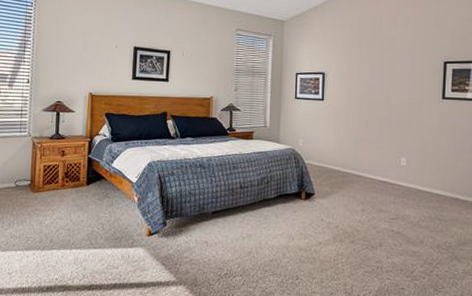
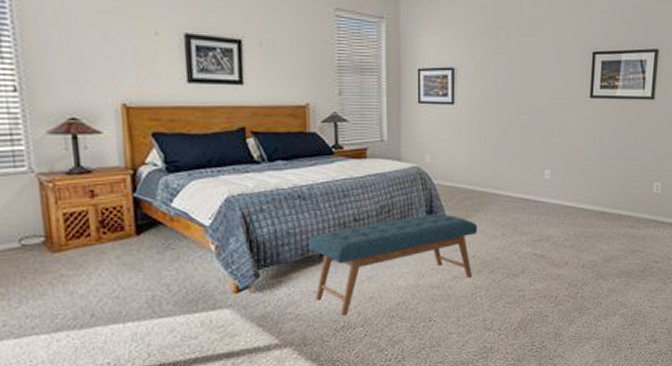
bench: none [204,188,341,266] -> present [309,214,478,316]

